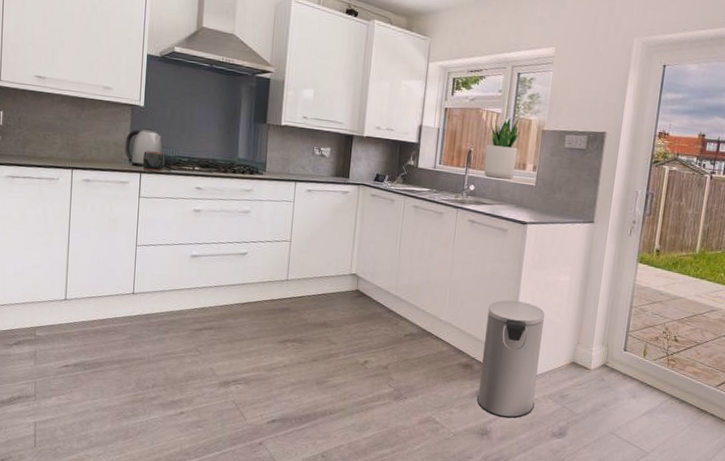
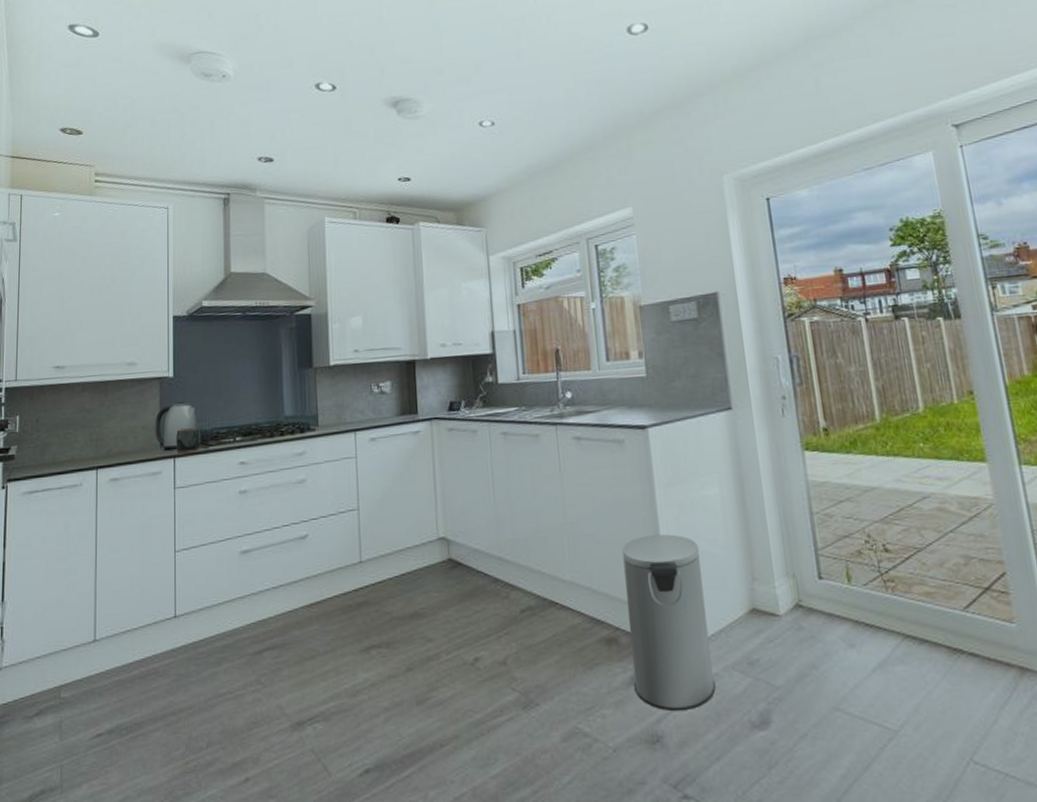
planter: present [484,117,521,179] -> none [574,298,617,377]

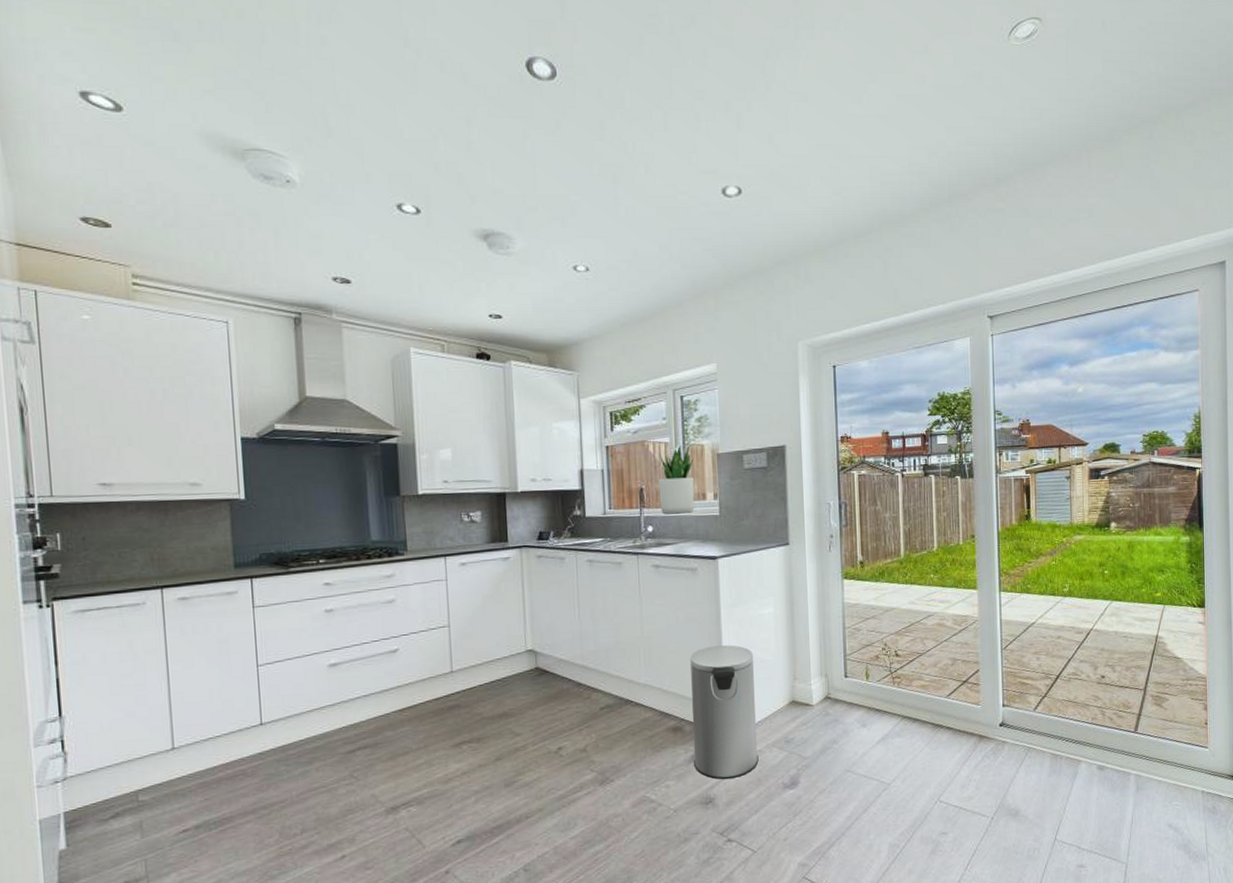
kettle: present [155,402,197,452] -> none [227,524,276,572]
mug: present [176,427,201,454] -> none [252,549,281,574]
planter: none [574,298,617,377] -> present [658,445,695,514]

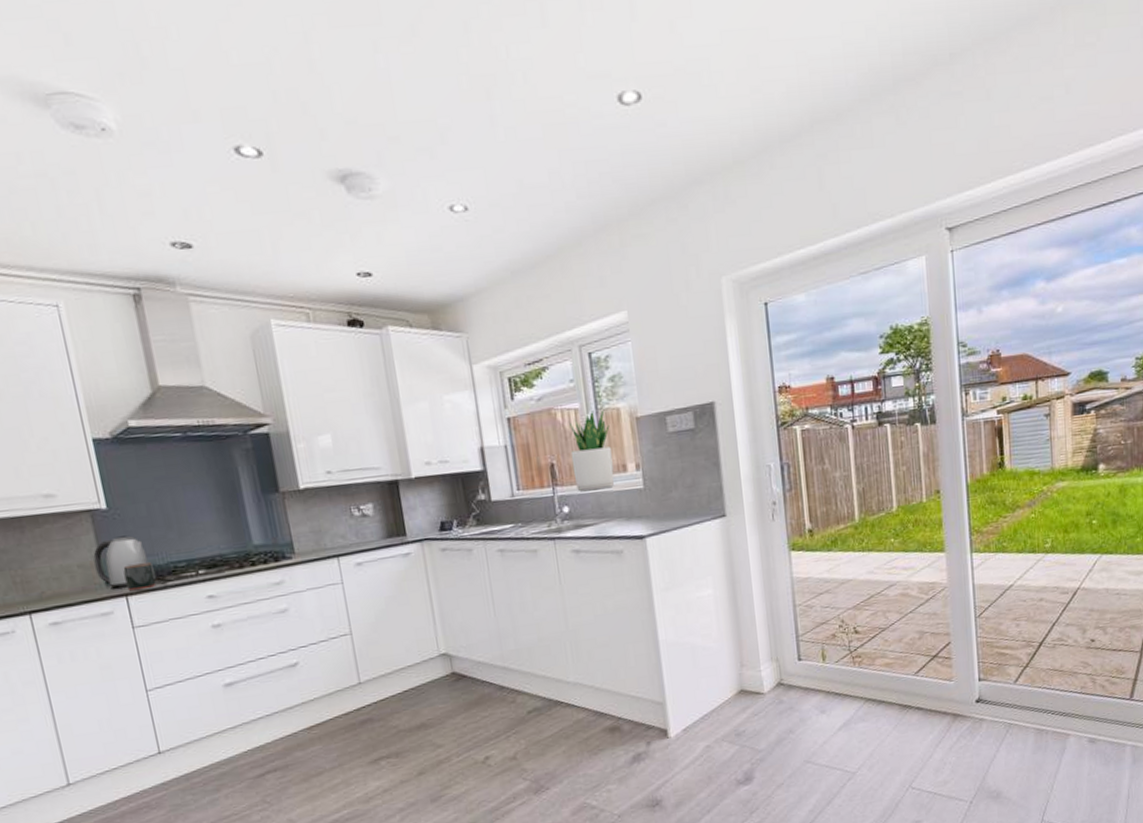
kettle: none [227,524,276,572] -> present [93,535,149,590]
mug: none [252,549,281,574] -> present [123,562,157,592]
trash bin: present [690,645,759,780] -> none [623,633,708,780]

